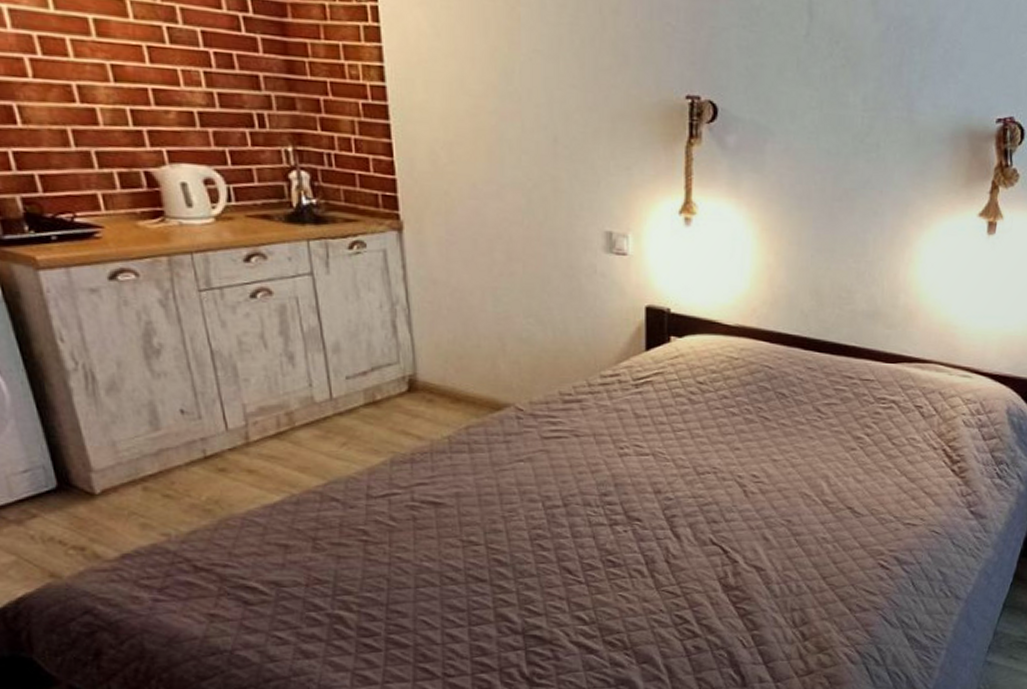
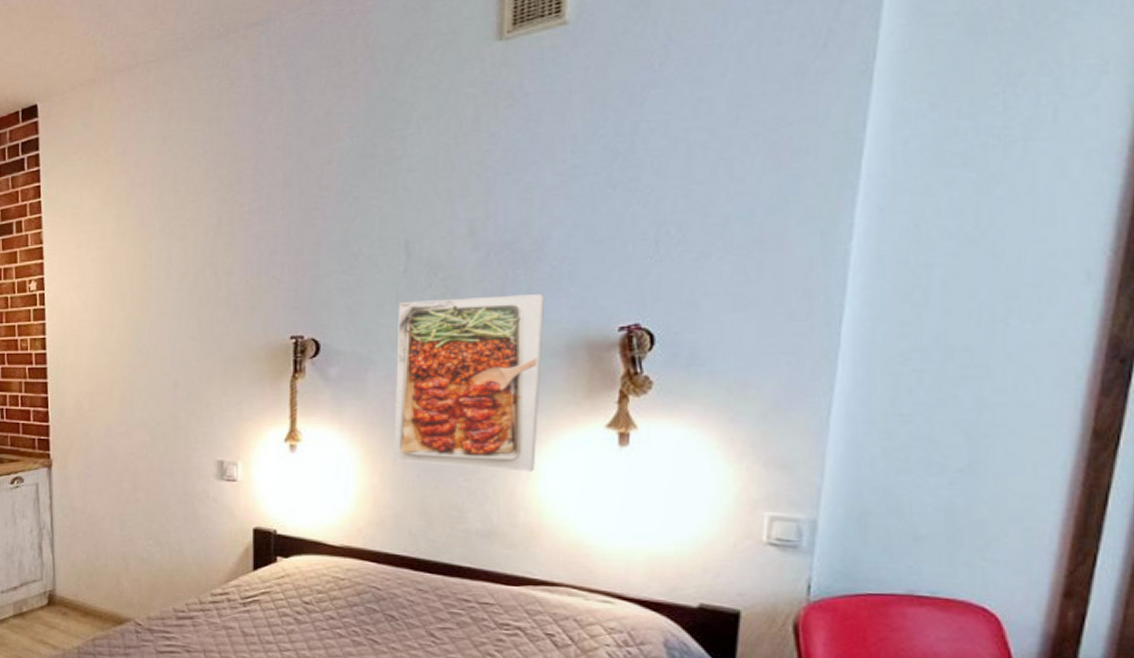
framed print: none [789,69,937,256] -> present [393,293,546,472]

